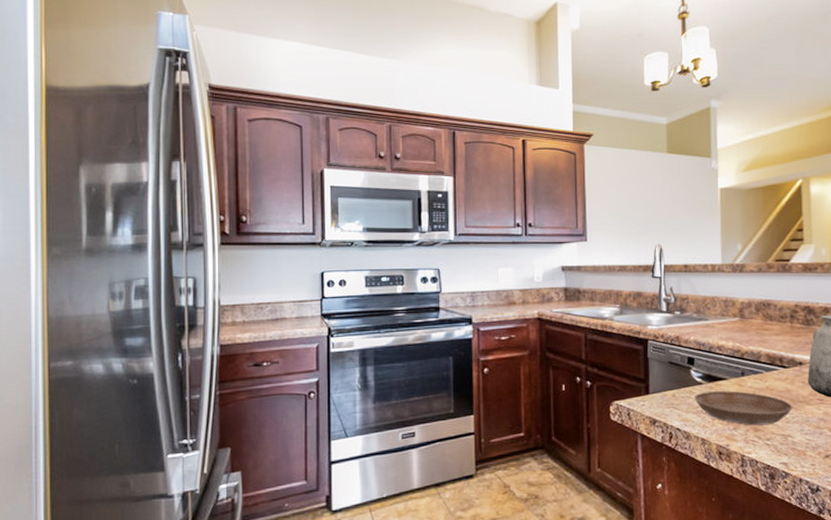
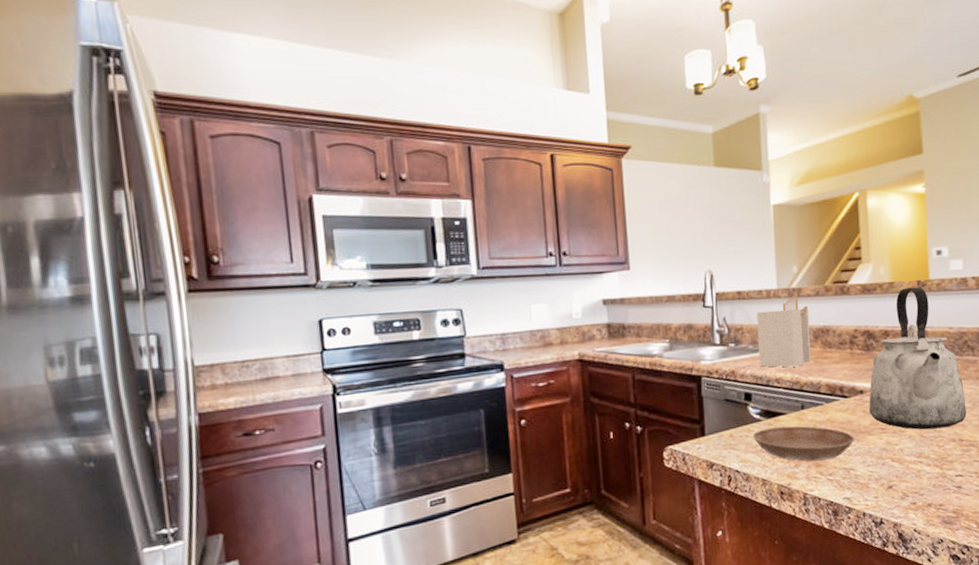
utensil holder: none [702,267,753,336] -> present [756,292,812,367]

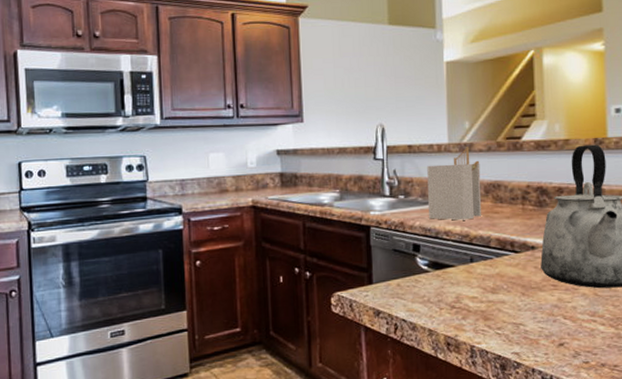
saucer: present [752,426,855,462] -> none [420,278,525,315]

